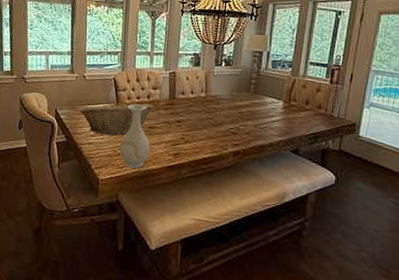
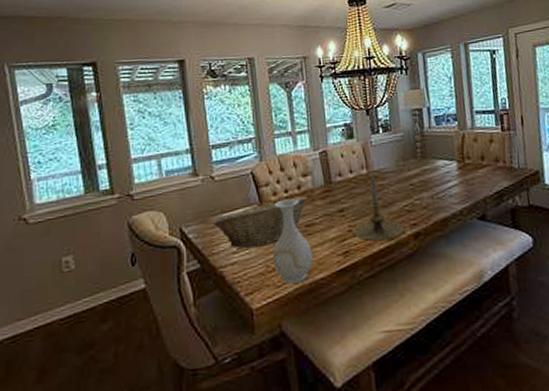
candle holder: none [184,100,227,153] -> present [352,177,404,242]

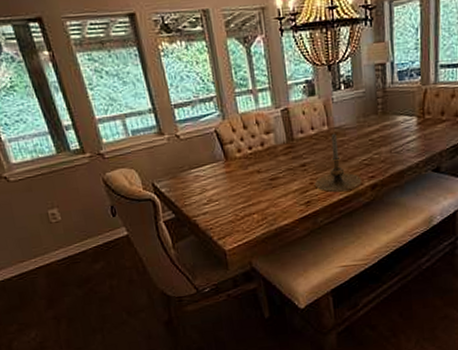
fruit basket: present [213,196,307,249] -> none [182,152,271,200]
vase: present [273,198,313,284] -> none [240,155,278,230]

